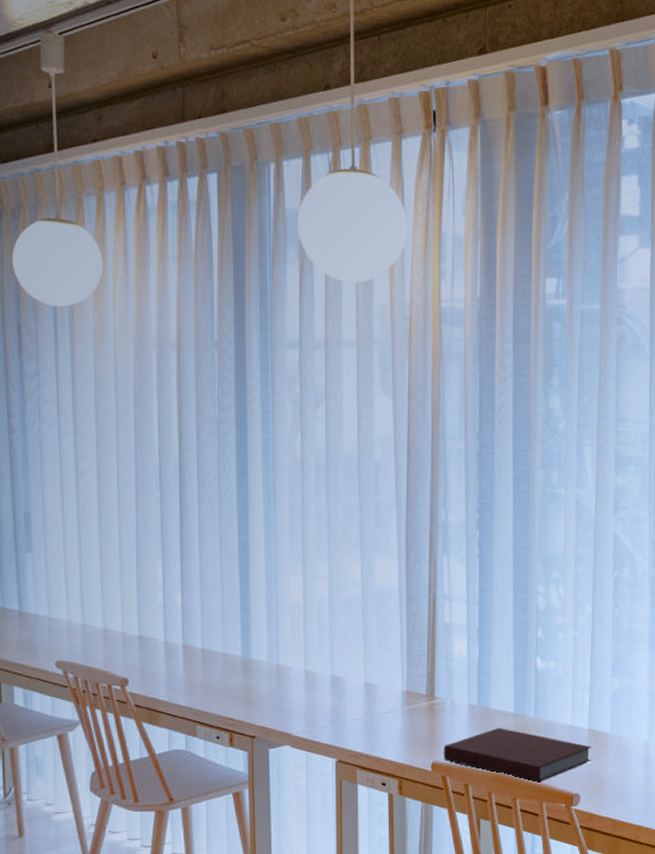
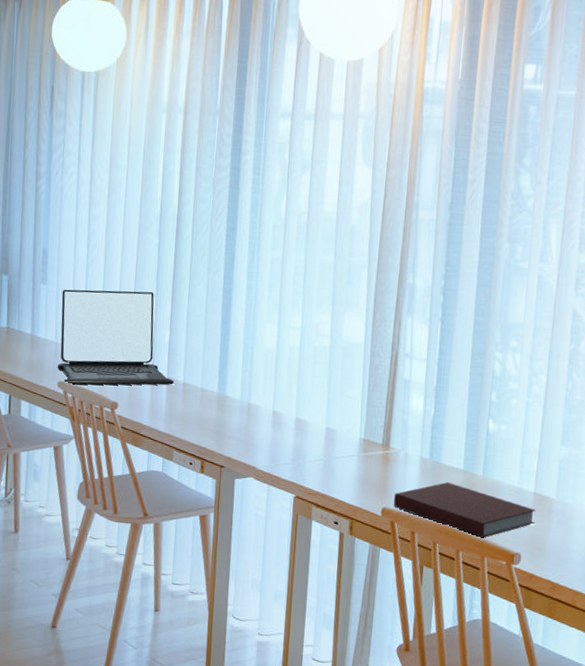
laptop: none [51,550,191,663] -> present [57,289,174,385]

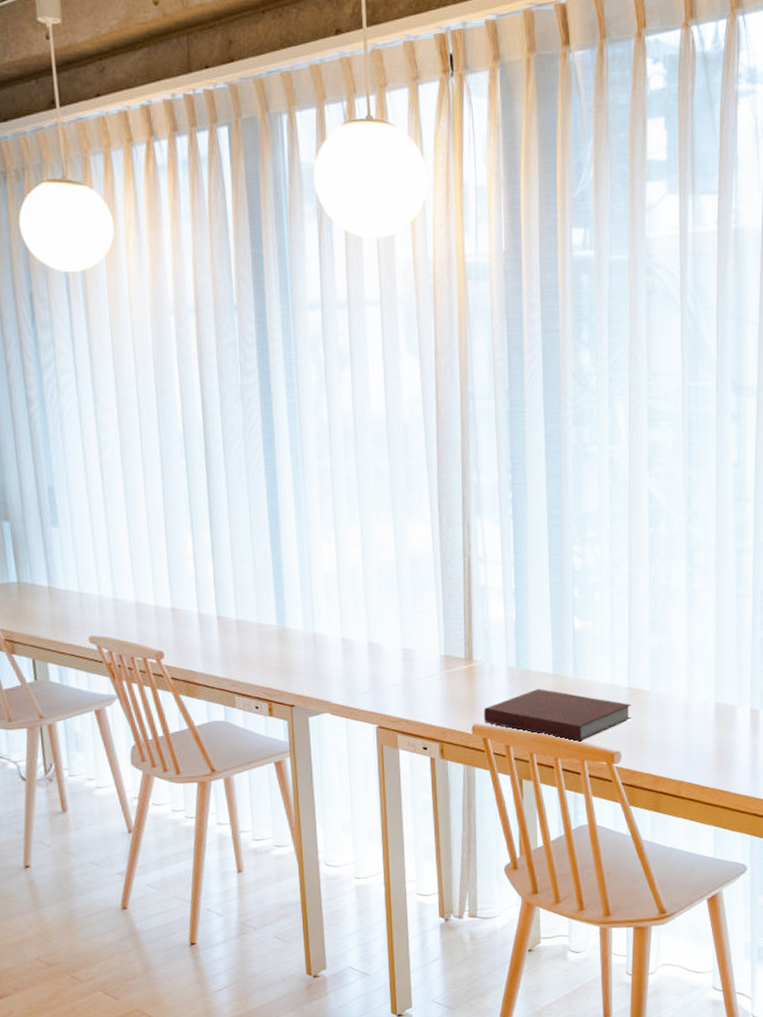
laptop: present [57,289,174,385] -> none [78,521,225,638]

